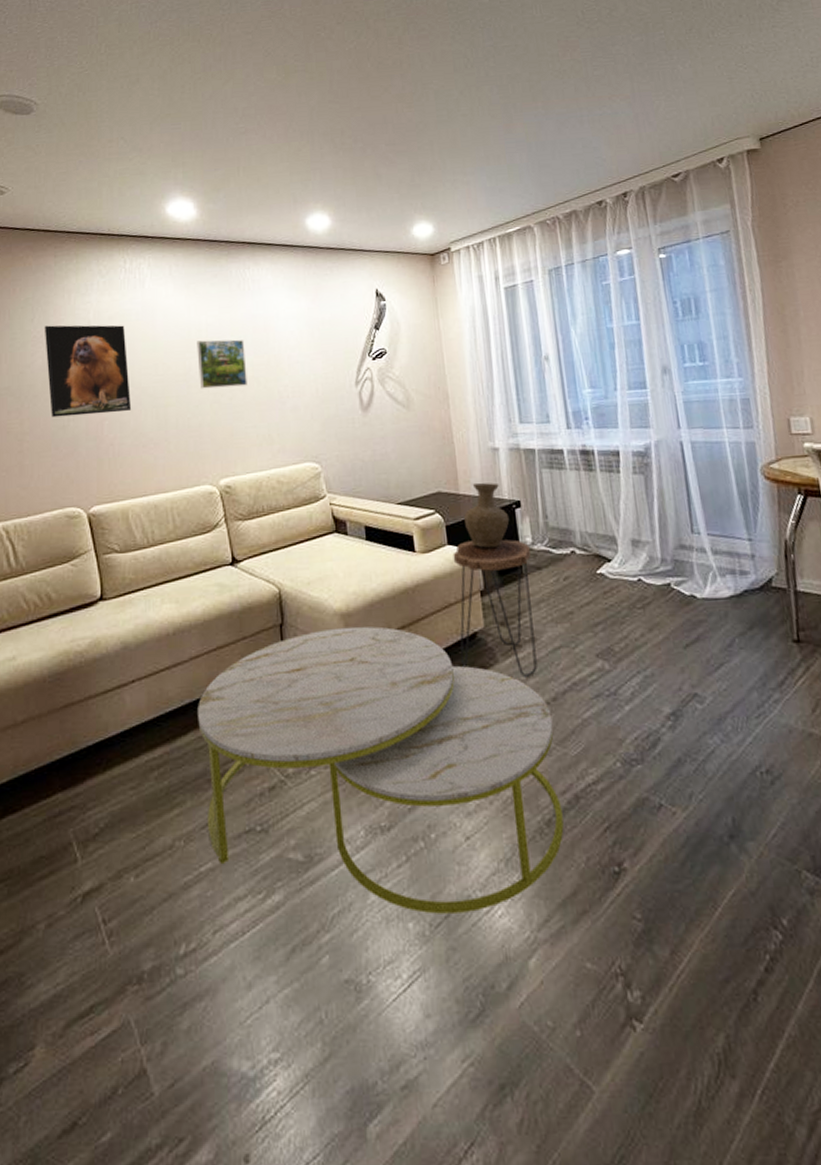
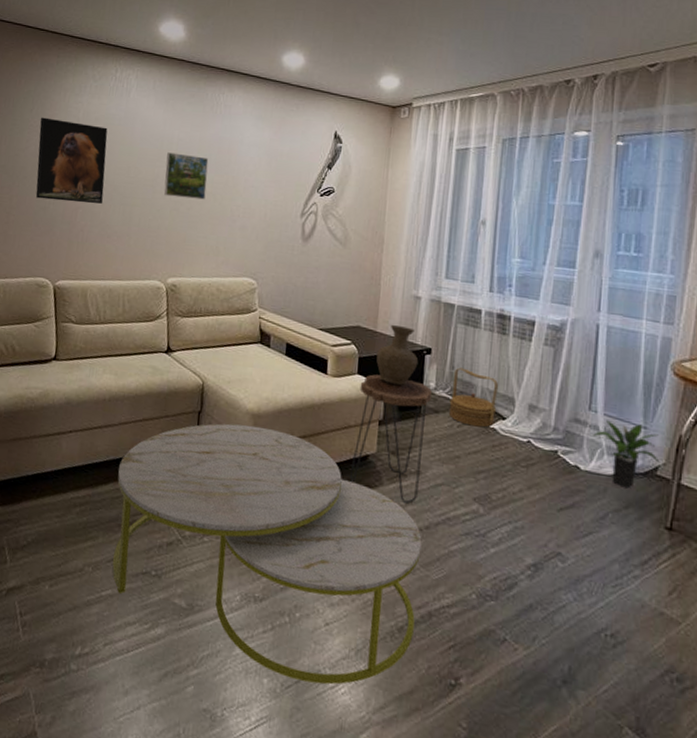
basket: none [548,515,601,576] -> present [449,367,499,428]
potted plant: none [701,537,773,608] -> present [593,420,660,489]

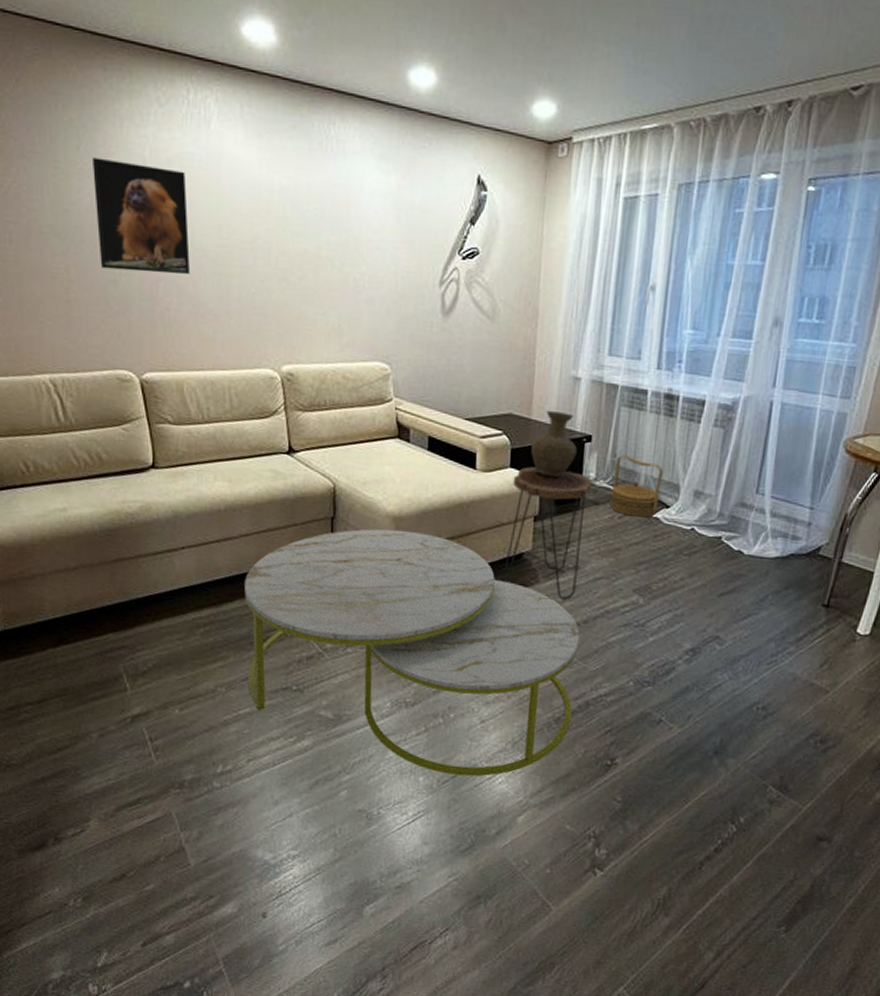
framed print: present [164,152,209,200] -> none [267,205,322,267]
potted plant: present [593,420,660,489] -> none [758,502,824,570]

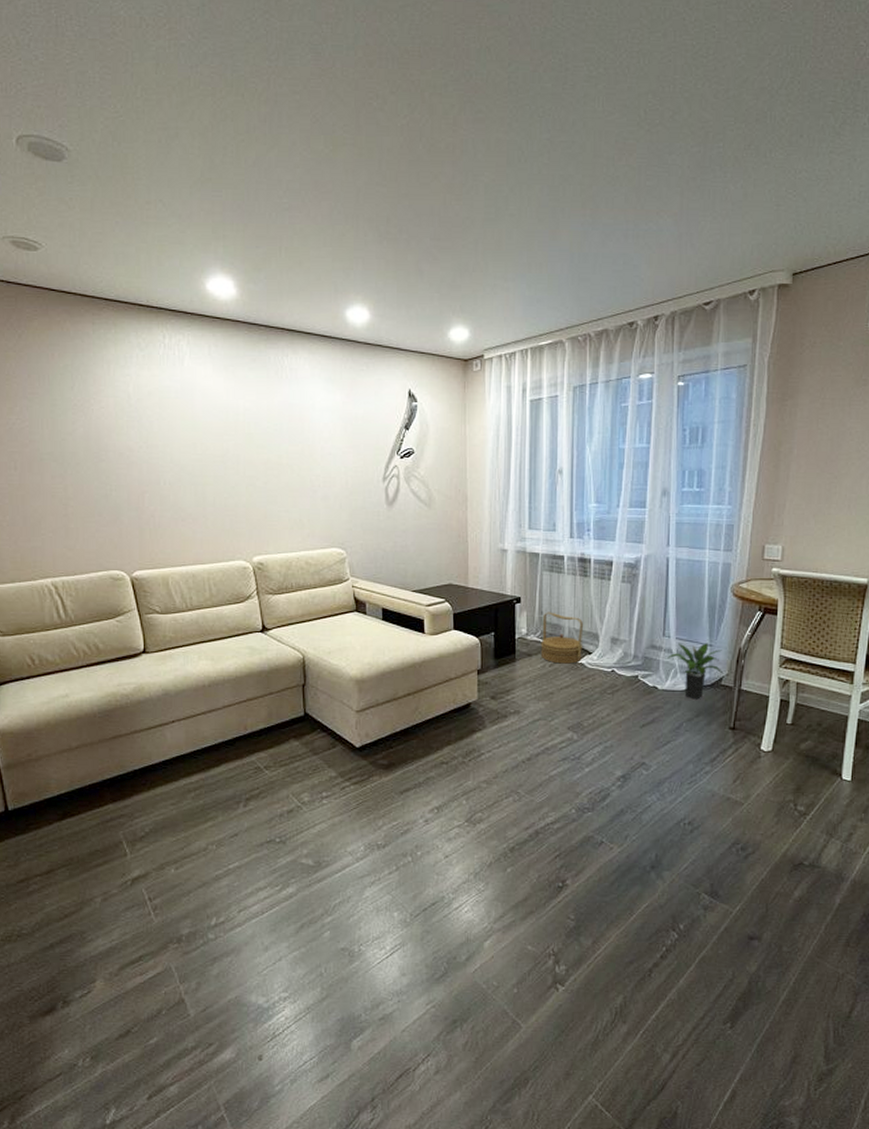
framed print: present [91,157,191,275] -> none [84,395,172,487]
coffee table: present [244,529,580,777] -> none [229,691,525,908]
side table: present [503,467,593,600] -> none [454,628,525,741]
vase: present [531,410,578,477] -> none [470,578,510,635]
potted plant: none [758,502,824,570] -> present [667,643,724,700]

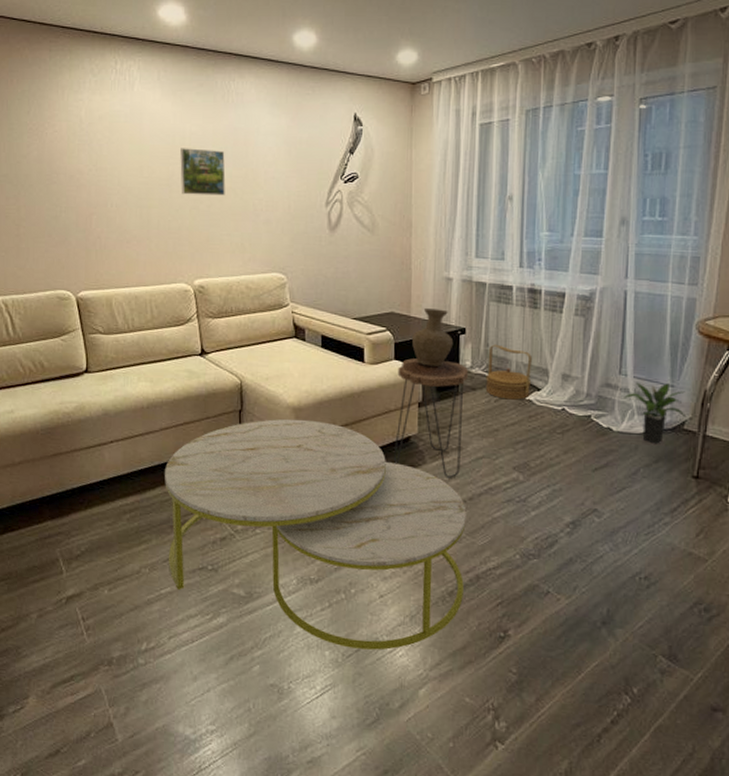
coffee table: none [229,691,525,908] -> present [165,419,467,650]
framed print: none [234,424,282,472] -> present [180,148,226,196]
side table: none [454,628,525,741] -> present [393,358,469,478]
vase: none [470,578,510,635] -> present [412,307,454,366]

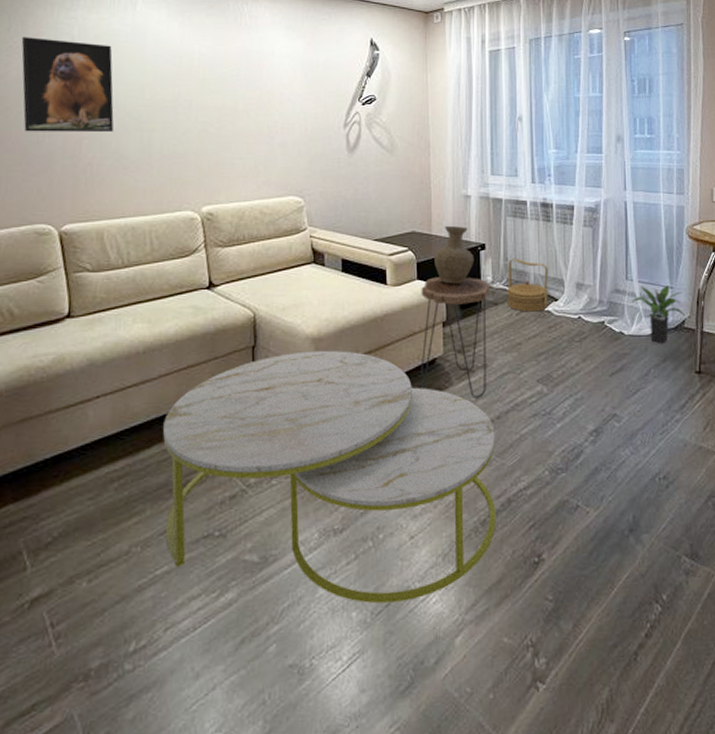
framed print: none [39,119,118,209] -> present [21,36,114,133]
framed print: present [180,148,226,196] -> none [187,69,238,118]

